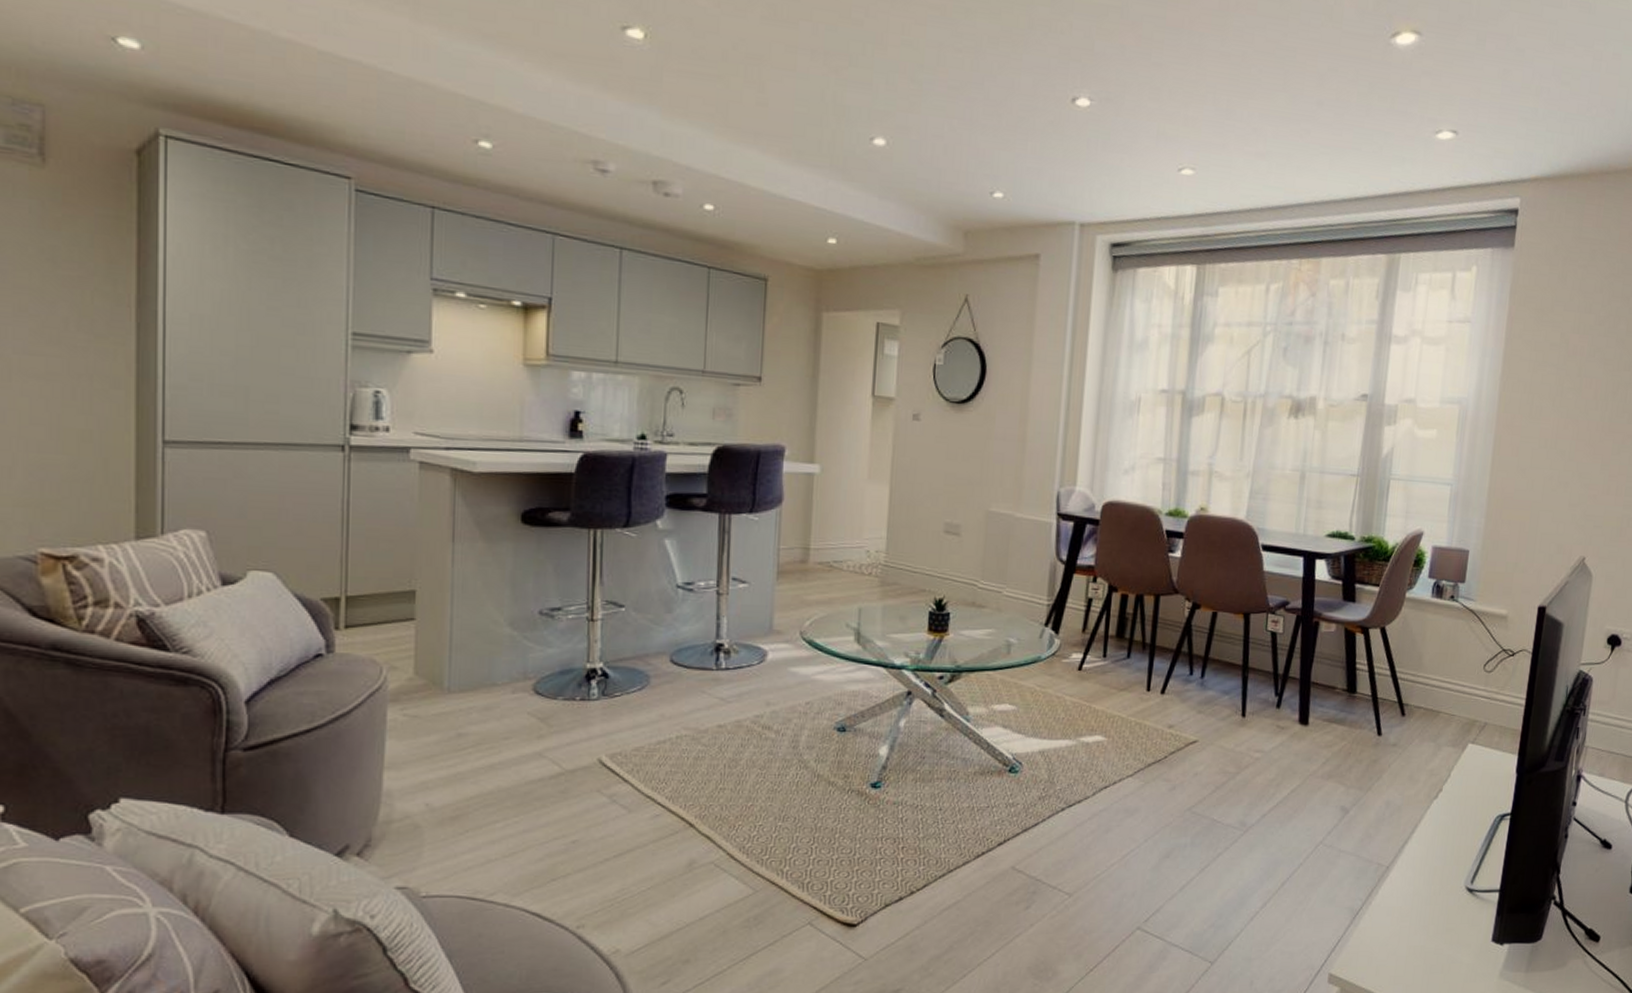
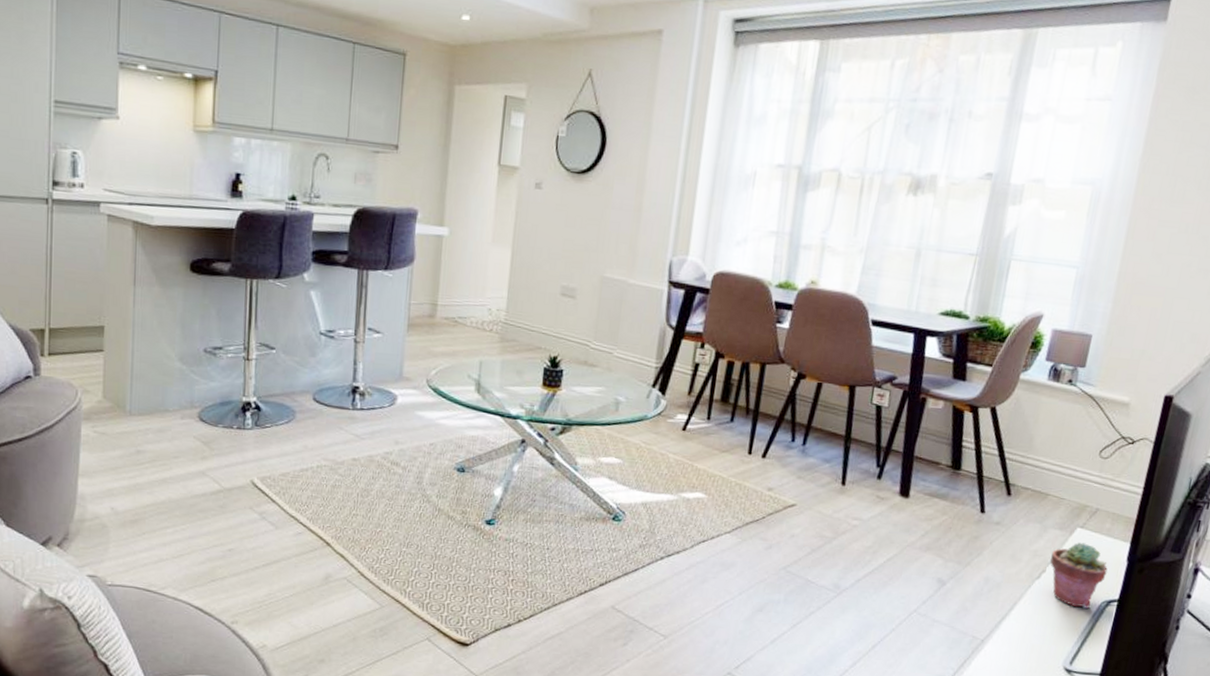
potted succulent: none [1446,758,1499,825] -> present [1050,542,1108,609]

